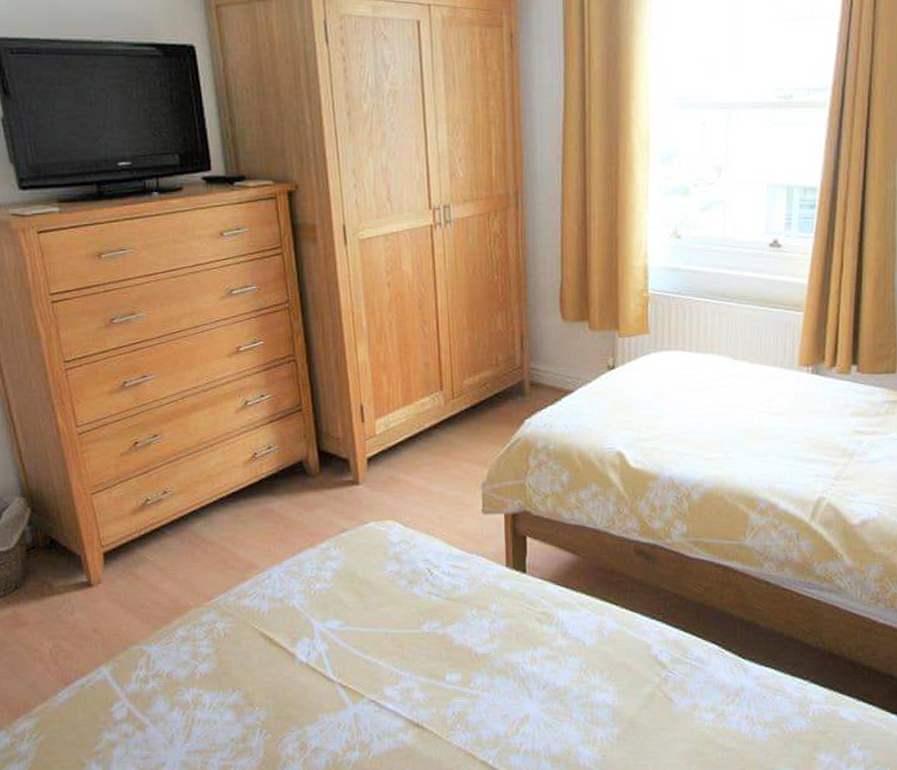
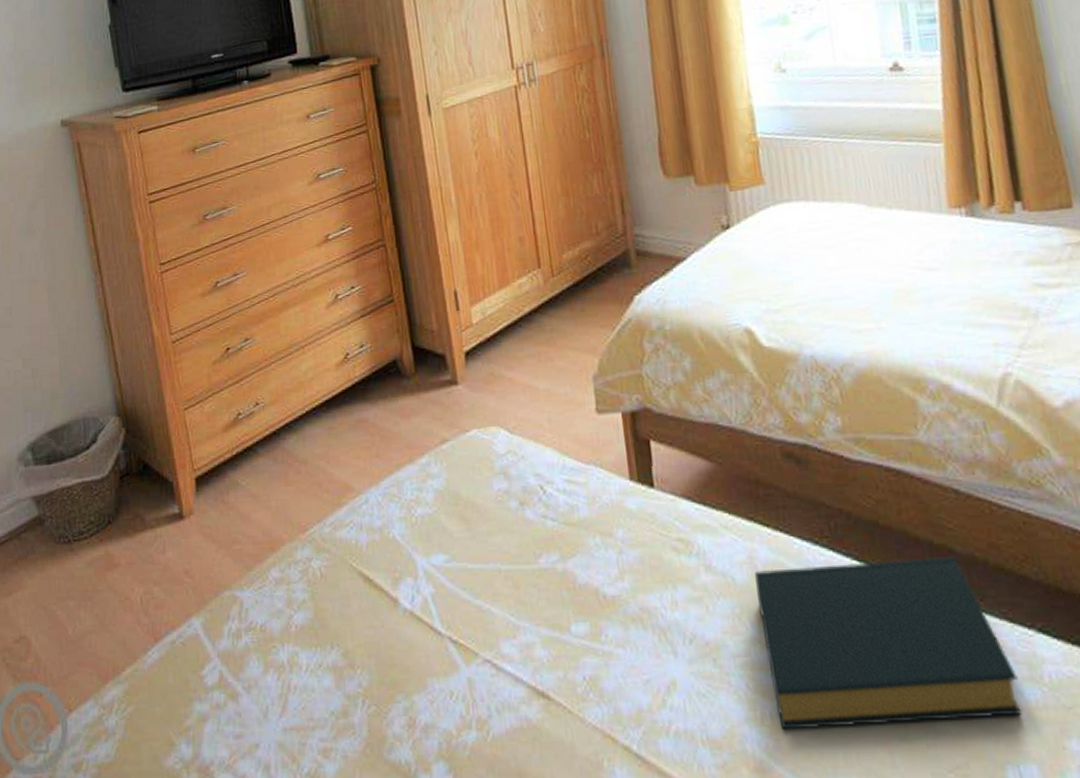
hardback book: none [601,628,790,749] -> present [755,555,1022,730]

